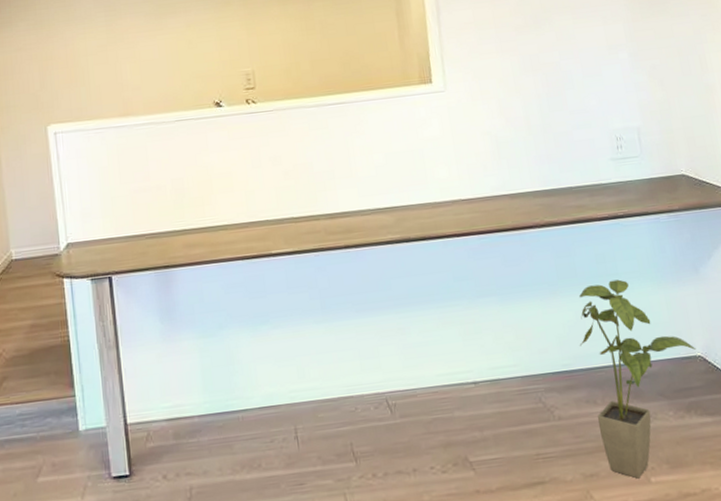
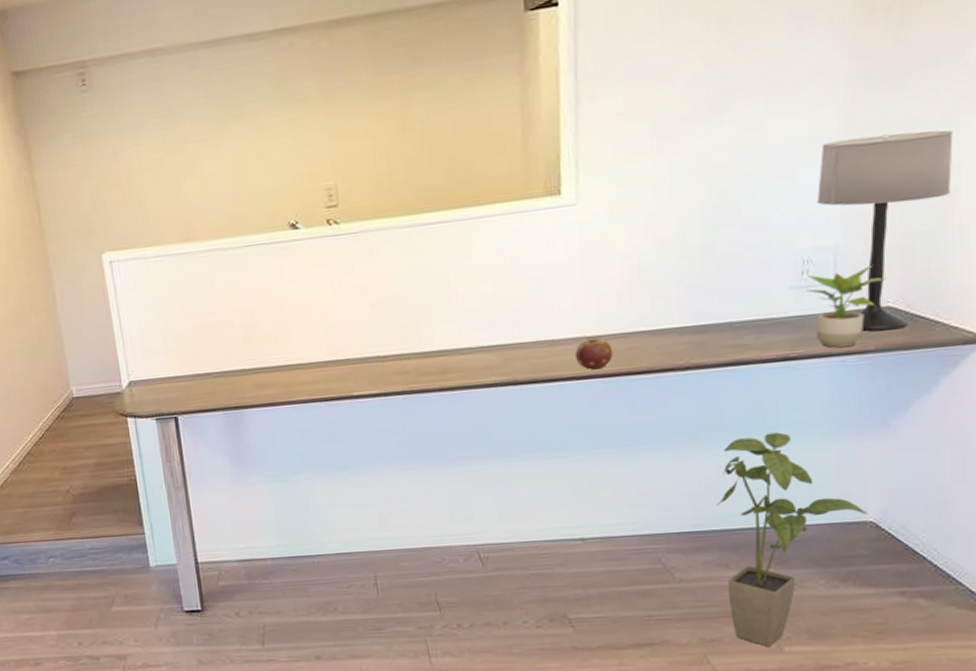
fruit: none [453,200,485,228] -> present [574,337,614,370]
table lamp: none [616,42,710,194] -> present [816,130,953,332]
potted plant: none [621,142,678,208] -> present [806,265,887,348]

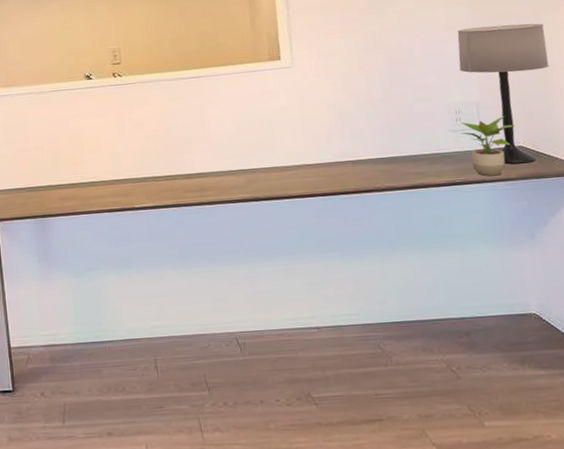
fruit: present [574,337,614,370] -> none [299,165,328,190]
house plant: present [716,432,869,647] -> none [416,241,532,422]

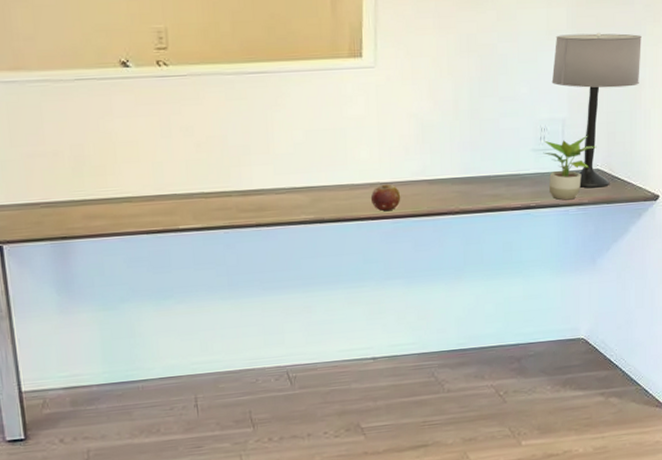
fruit: none [299,165,328,190] -> present [370,184,401,212]

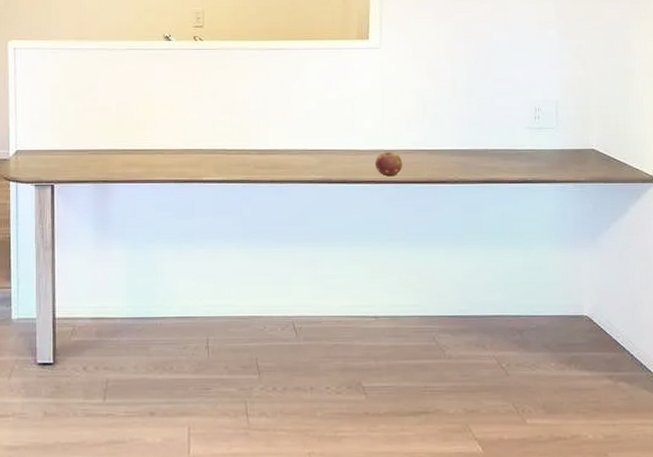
potted plant: present [543,136,597,201] -> none [538,118,591,177]
table lamp: present [551,33,641,188] -> none [544,26,630,167]

